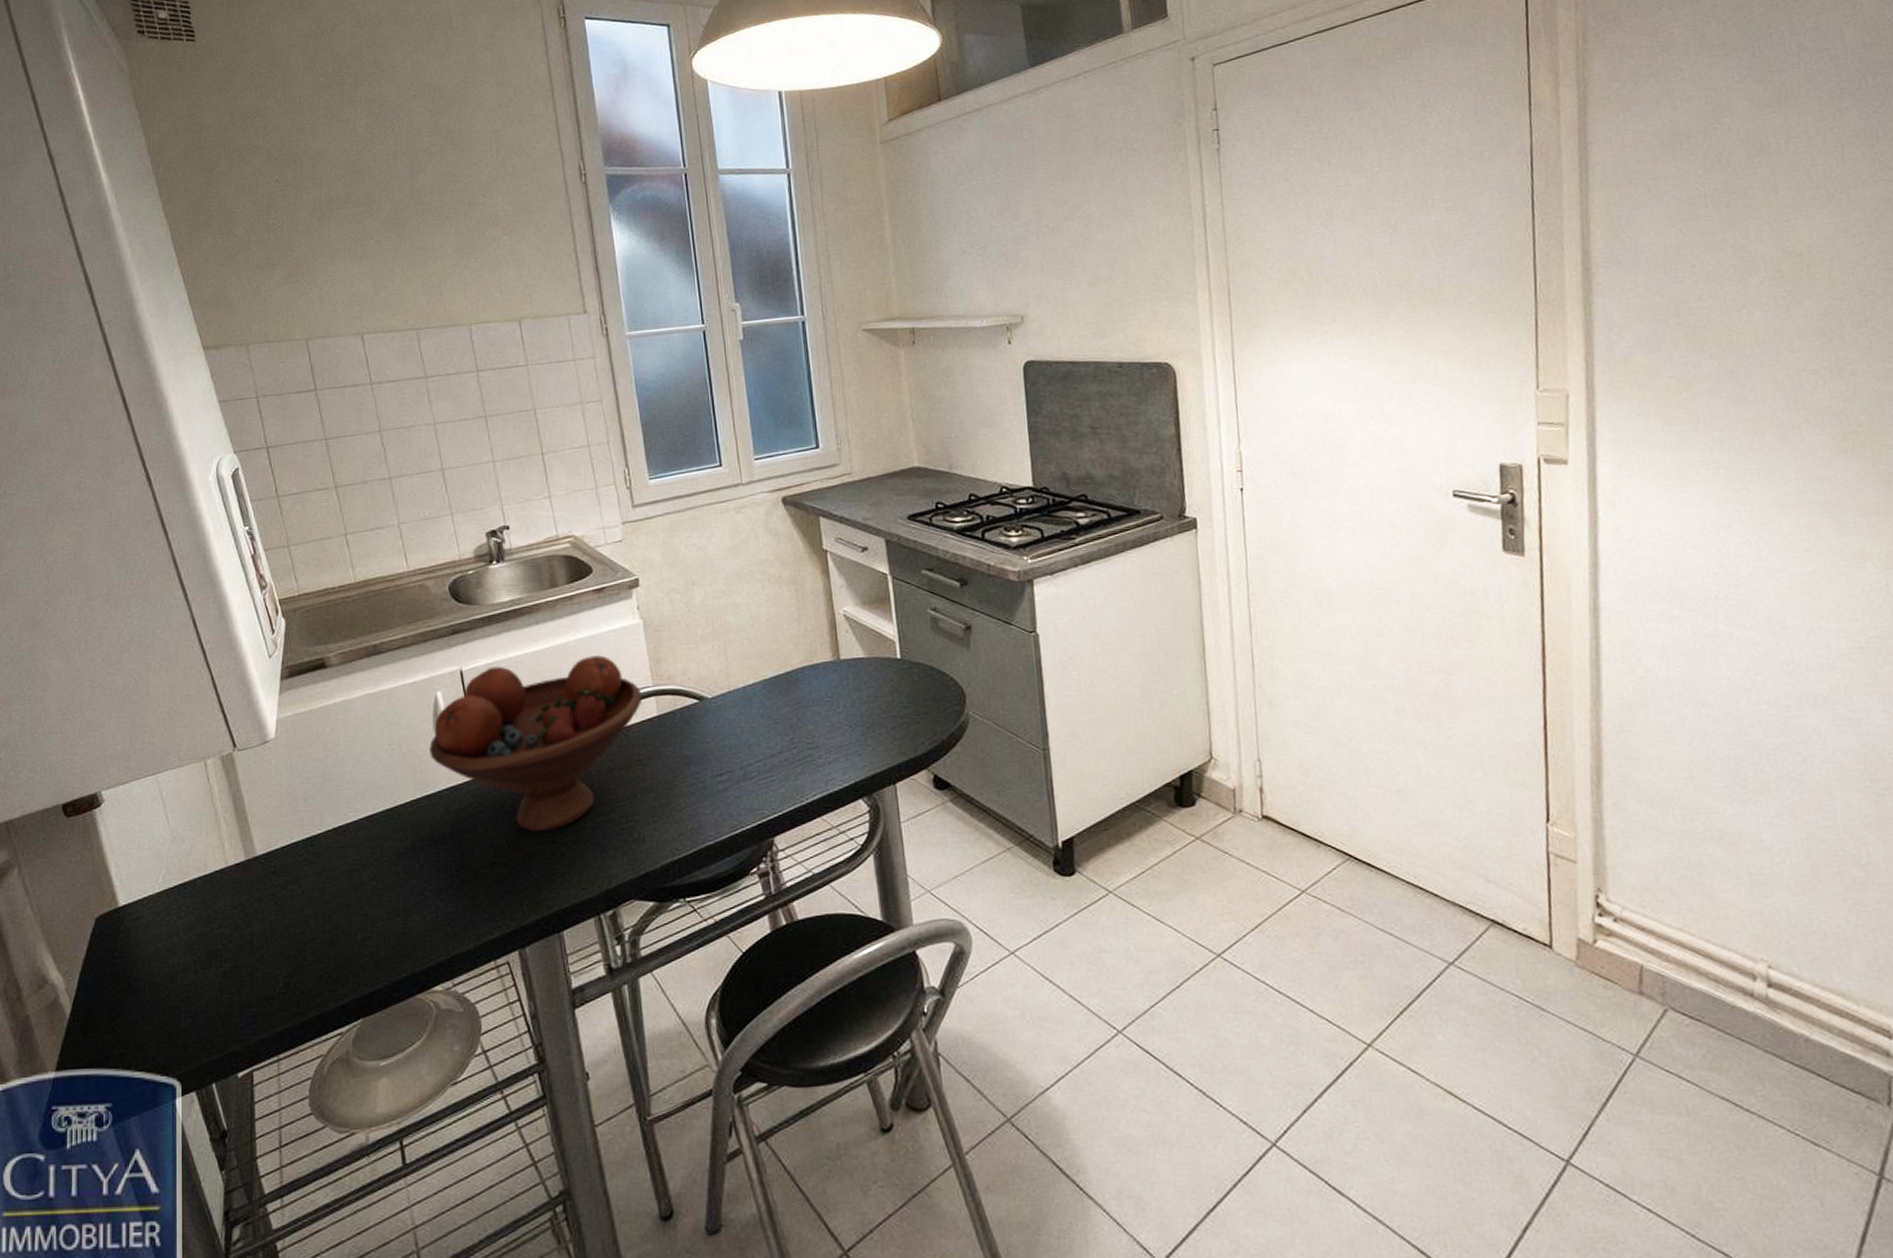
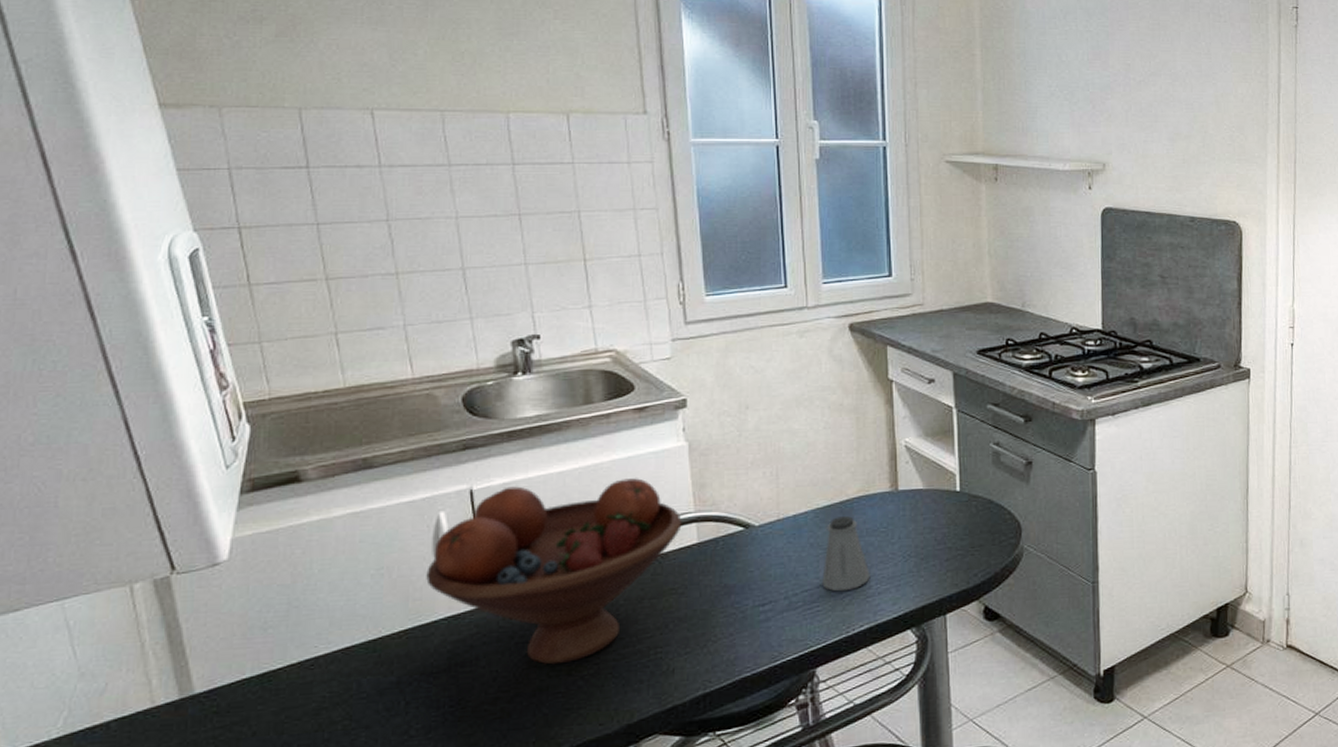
saltshaker: none [774,686,820,761] -> present [822,516,870,592]

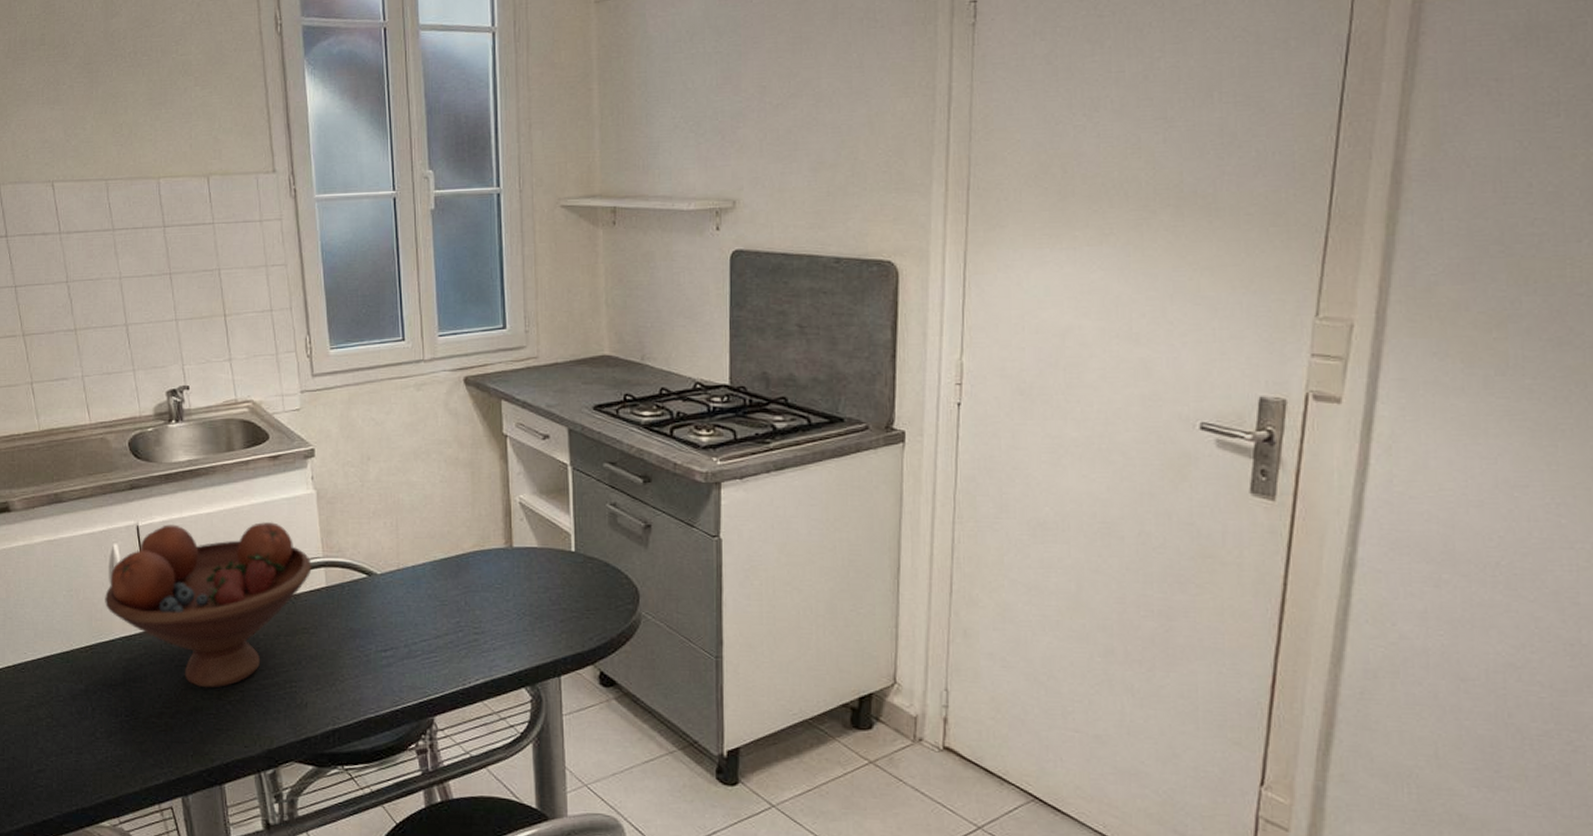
saltshaker: present [822,516,870,592] -> none [440,570,486,644]

